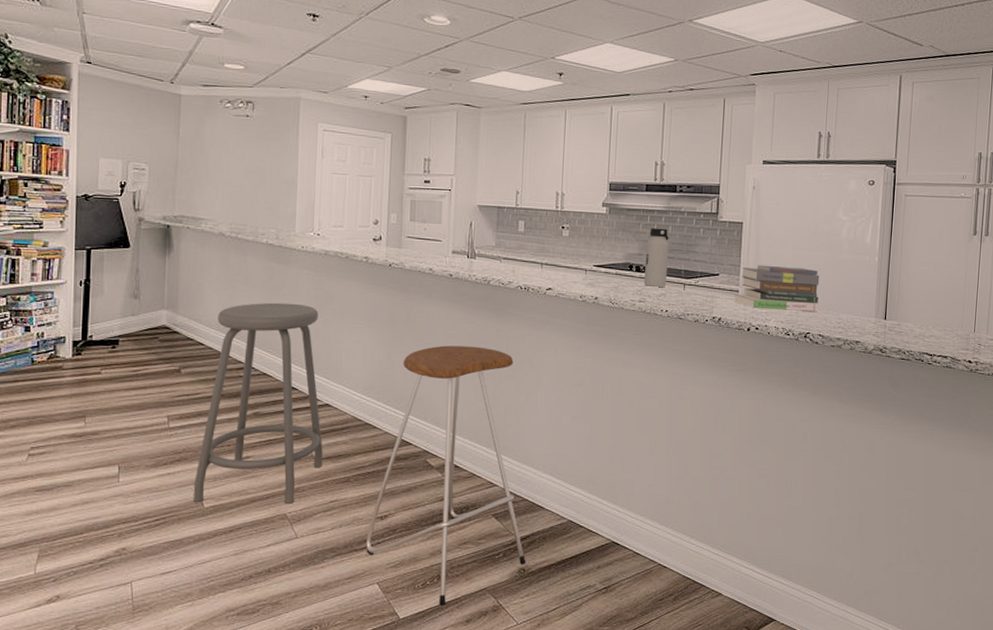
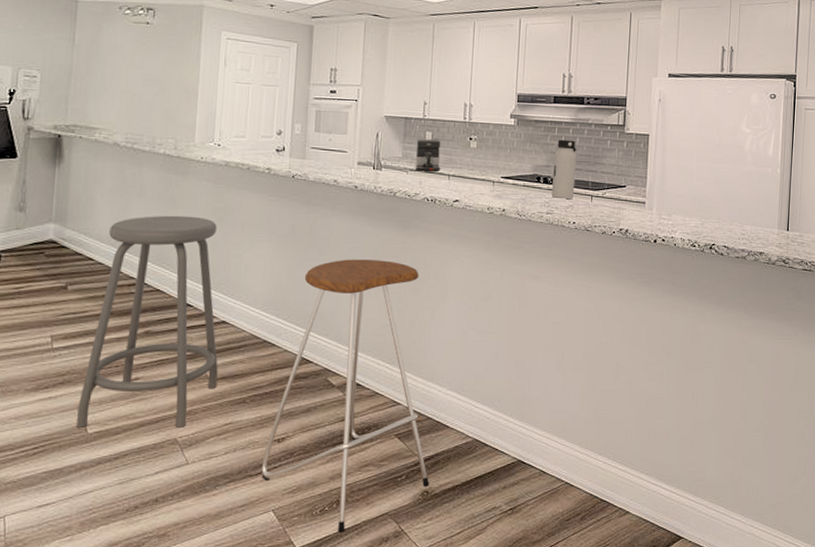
coffee maker: none [509,227,533,260] -> present [415,138,440,172]
books: present [734,265,820,312] -> none [641,176,724,223]

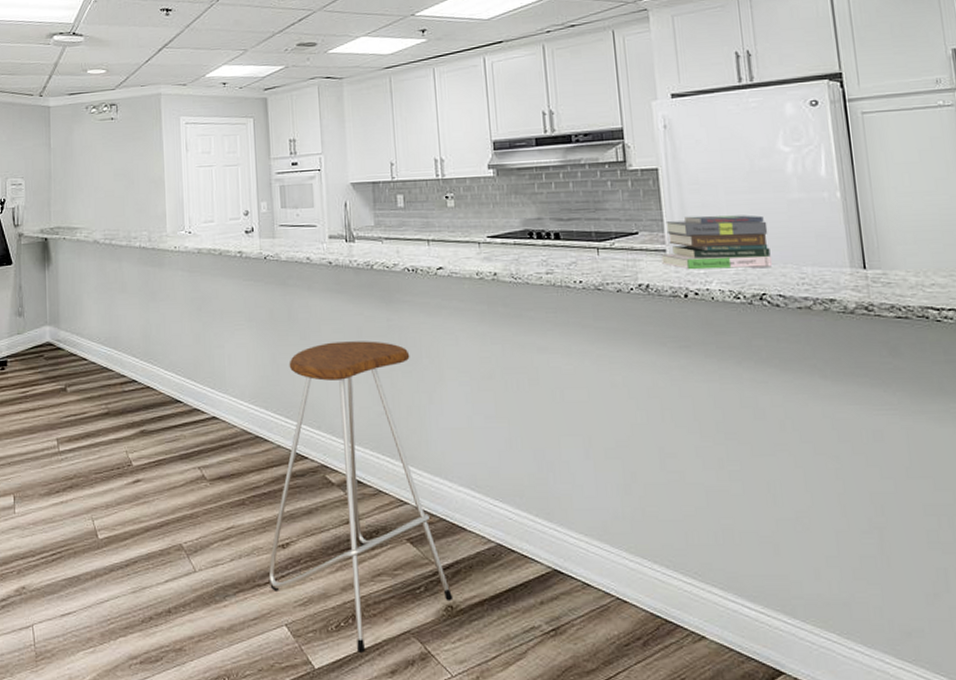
bar stool: present [77,215,218,428] -> none [87,308,215,533]
coffee maker: present [415,138,440,172] -> none [387,201,417,240]
water bottle: present [552,139,577,200] -> none [545,185,575,256]
books: none [641,176,724,223] -> present [661,215,773,270]

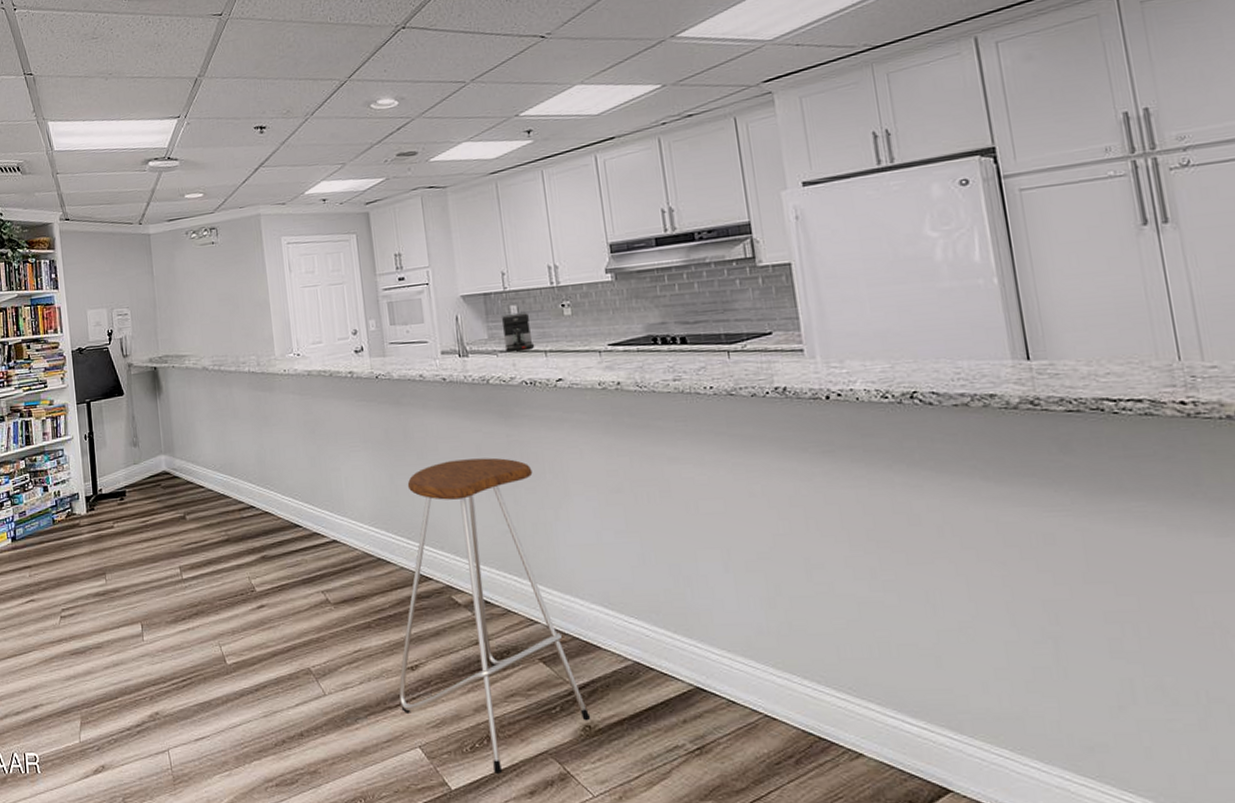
coffee maker: none [387,201,417,240] -> present [500,311,534,352]
books: present [661,215,773,270] -> none [798,307,924,370]

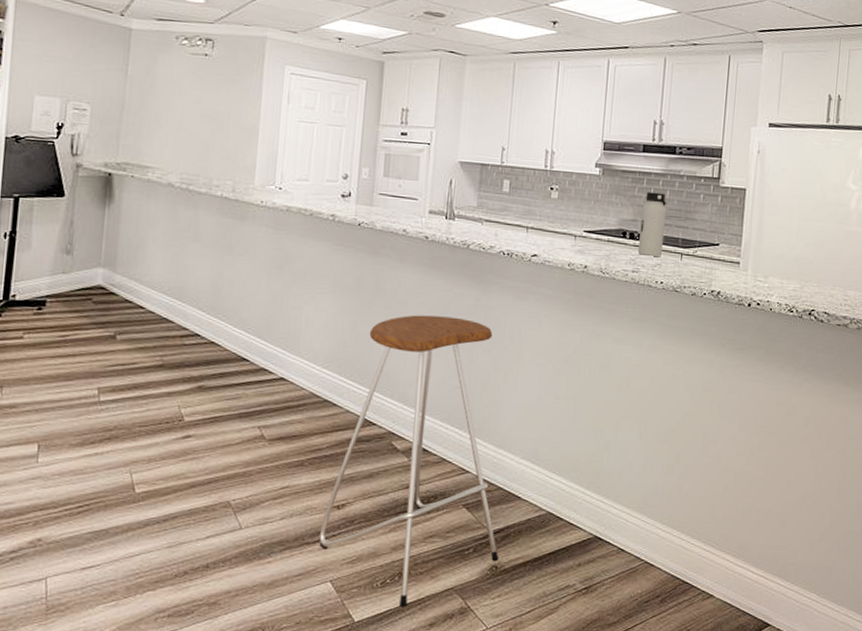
coffee maker: present [500,311,534,352] -> none [491,187,519,223]
water bottle: none [669,286,704,361] -> present [638,192,667,258]

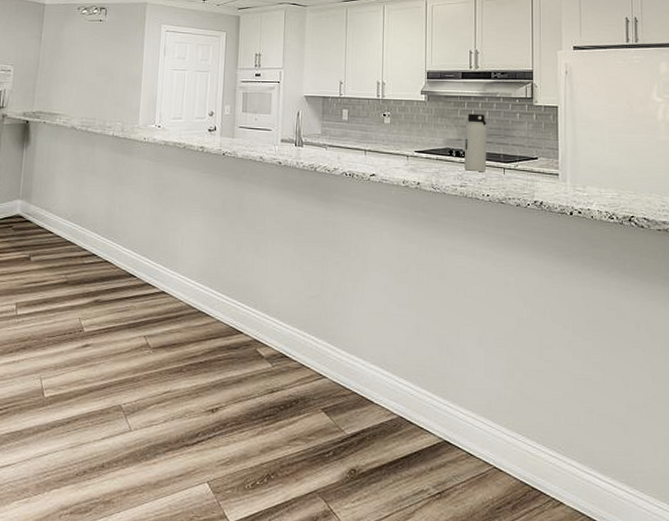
bar stool: present [318,315,498,607] -> none [196,232,356,509]

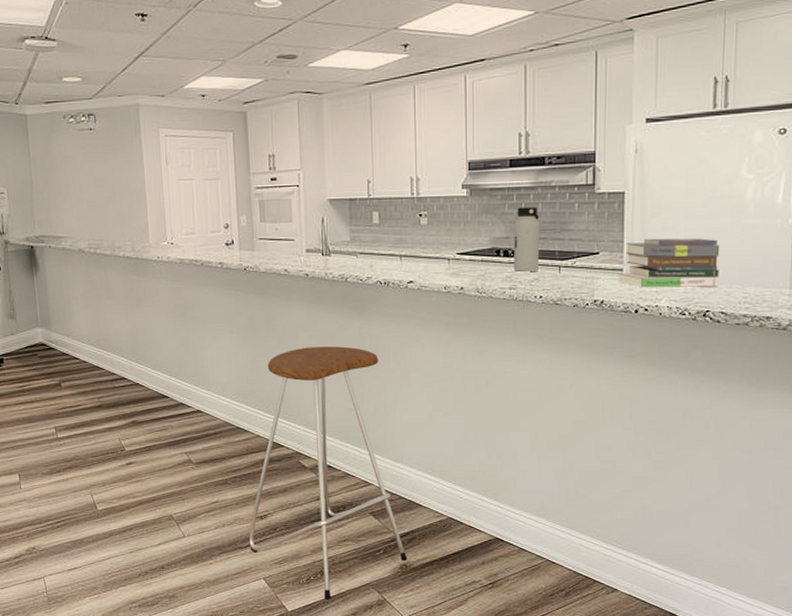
bar stool: none [196,232,356,509] -> present [248,346,407,599]
books: none [555,148,641,194] -> present [618,238,720,288]

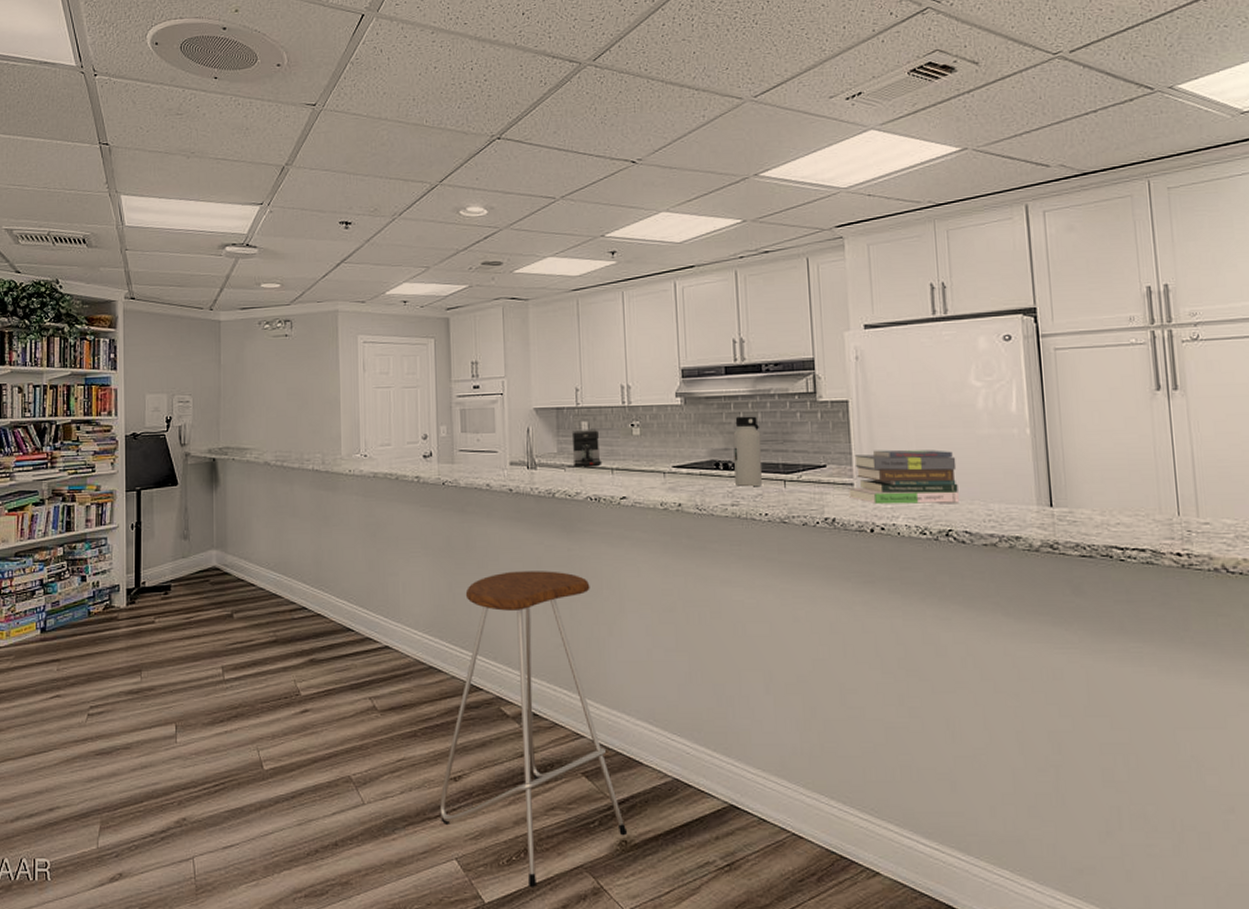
coffee maker: none [363,218,390,255] -> present [571,428,601,468]

